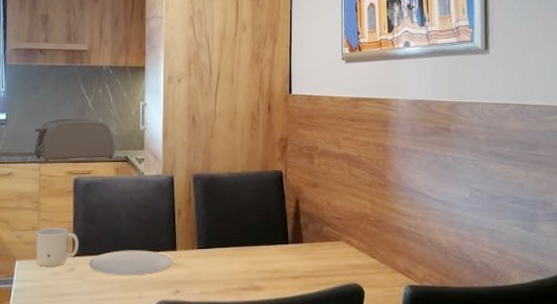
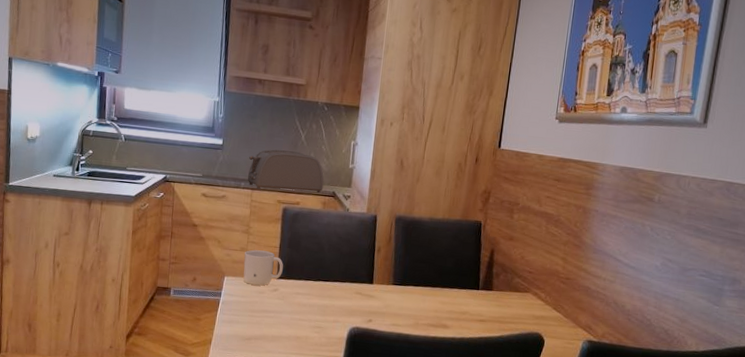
plate: present [88,250,173,276] -> none [290,278,369,303]

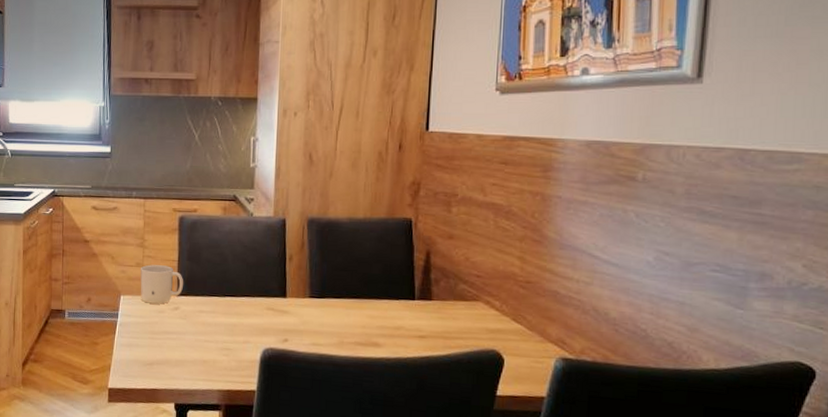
toaster: present [247,149,324,194] -> none [139,153,223,199]

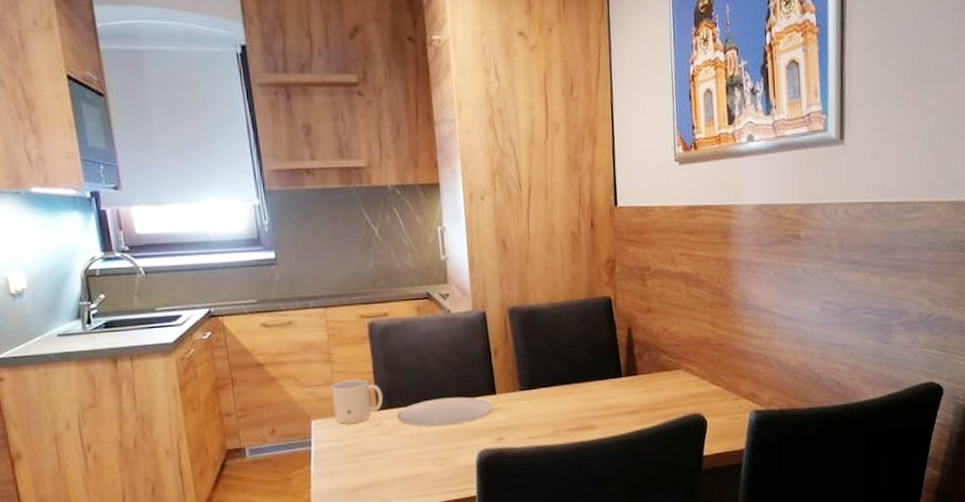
plate: none [193,293,283,321] -> present [396,396,494,427]

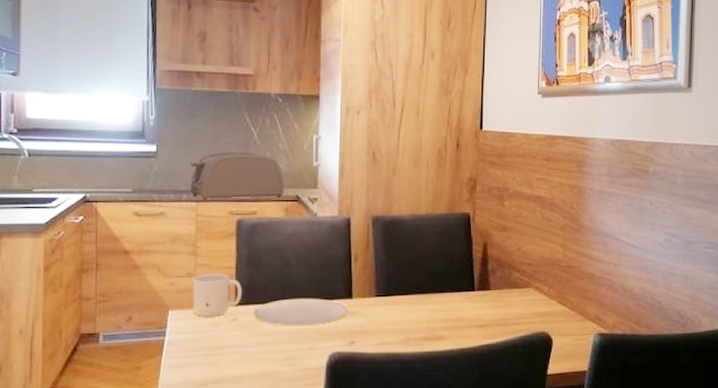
toaster: none [313,251,414,307] -> present [190,152,285,201]

